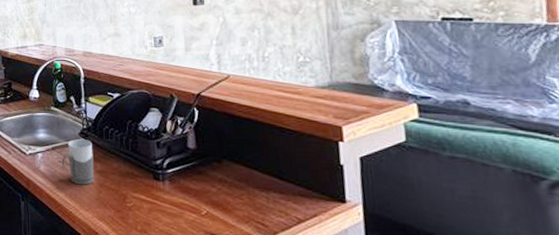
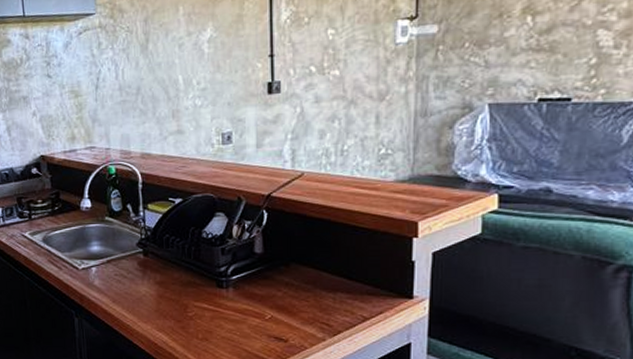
mug: present [61,139,94,185] -> none [117,250,154,297]

